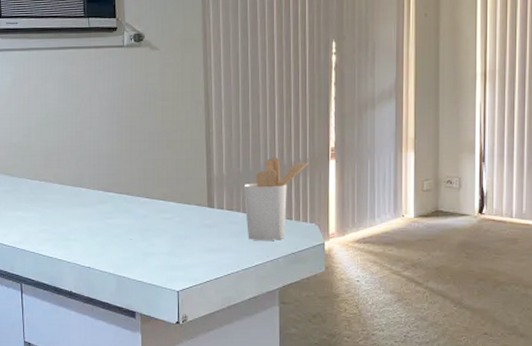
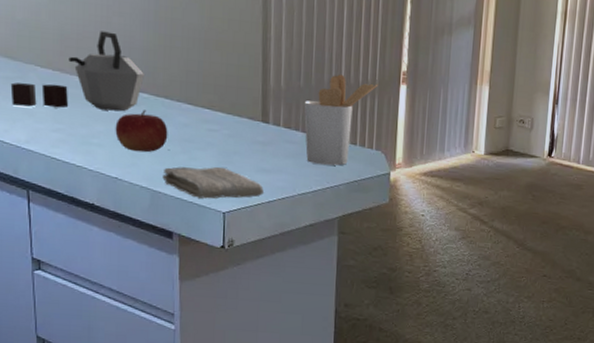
kettle: none [8,144,110,213] -> present [10,31,144,111]
fruit: none [88,207,130,243] -> present [115,110,168,153]
washcloth: none [126,250,212,280] -> present [162,167,265,199]

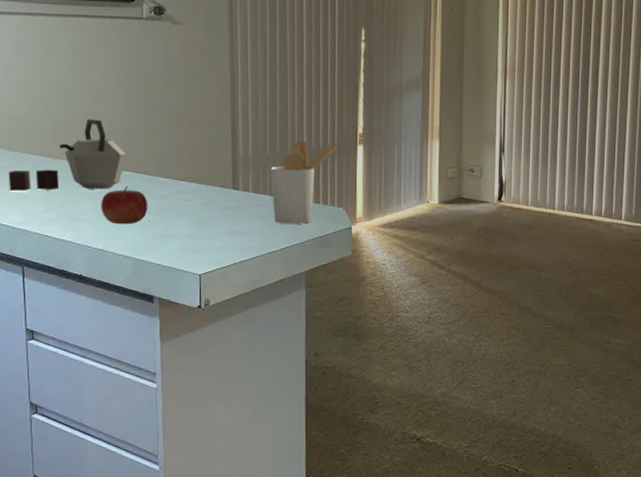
washcloth: present [162,167,265,199] -> none [143,232,237,263]

